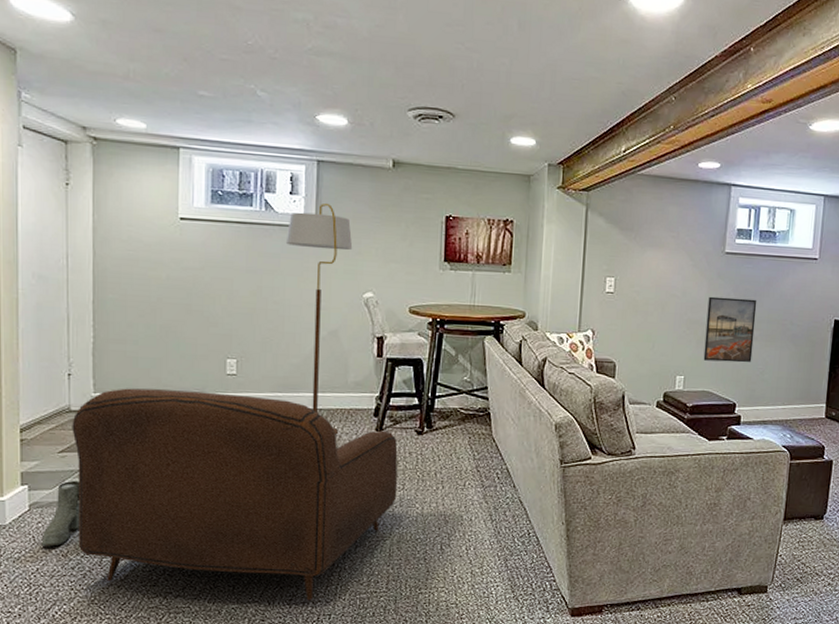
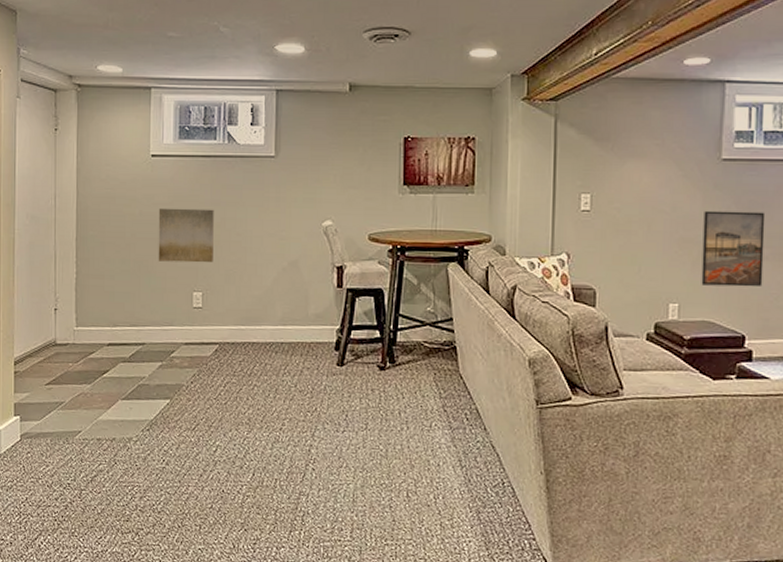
boots: present [41,480,81,547] -> none [30,412,64,477]
armchair: present [72,388,398,601] -> none [57,322,361,546]
wall art: none [187,273,250,331] -> present [158,208,214,263]
floor lamp: present [285,202,353,435] -> none [247,131,311,370]

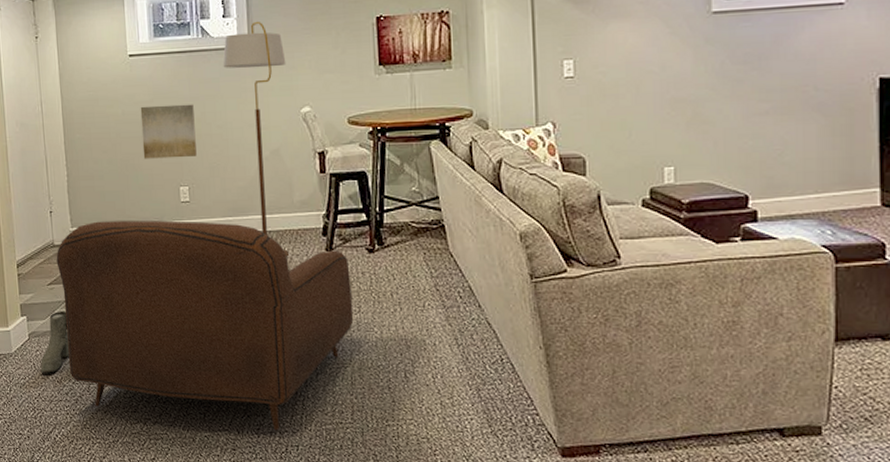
boots: none [30,412,64,477] -> present [40,310,70,373]
armchair: none [57,322,361,546] -> present [56,220,354,431]
floor lamp: none [247,131,311,370] -> present [223,21,289,257]
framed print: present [701,210,766,287] -> none [696,64,764,146]

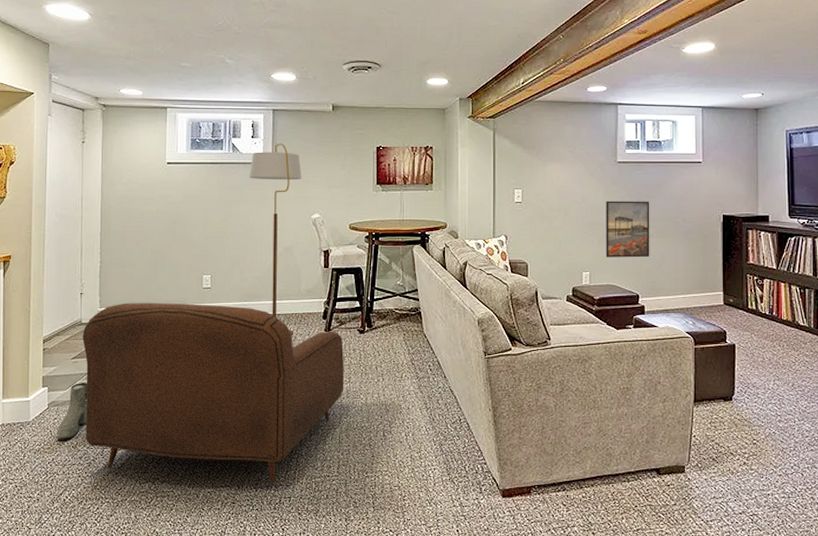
wall art: present [140,104,197,159] -> none [172,206,221,251]
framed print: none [696,64,764,146] -> present [605,200,650,258]

